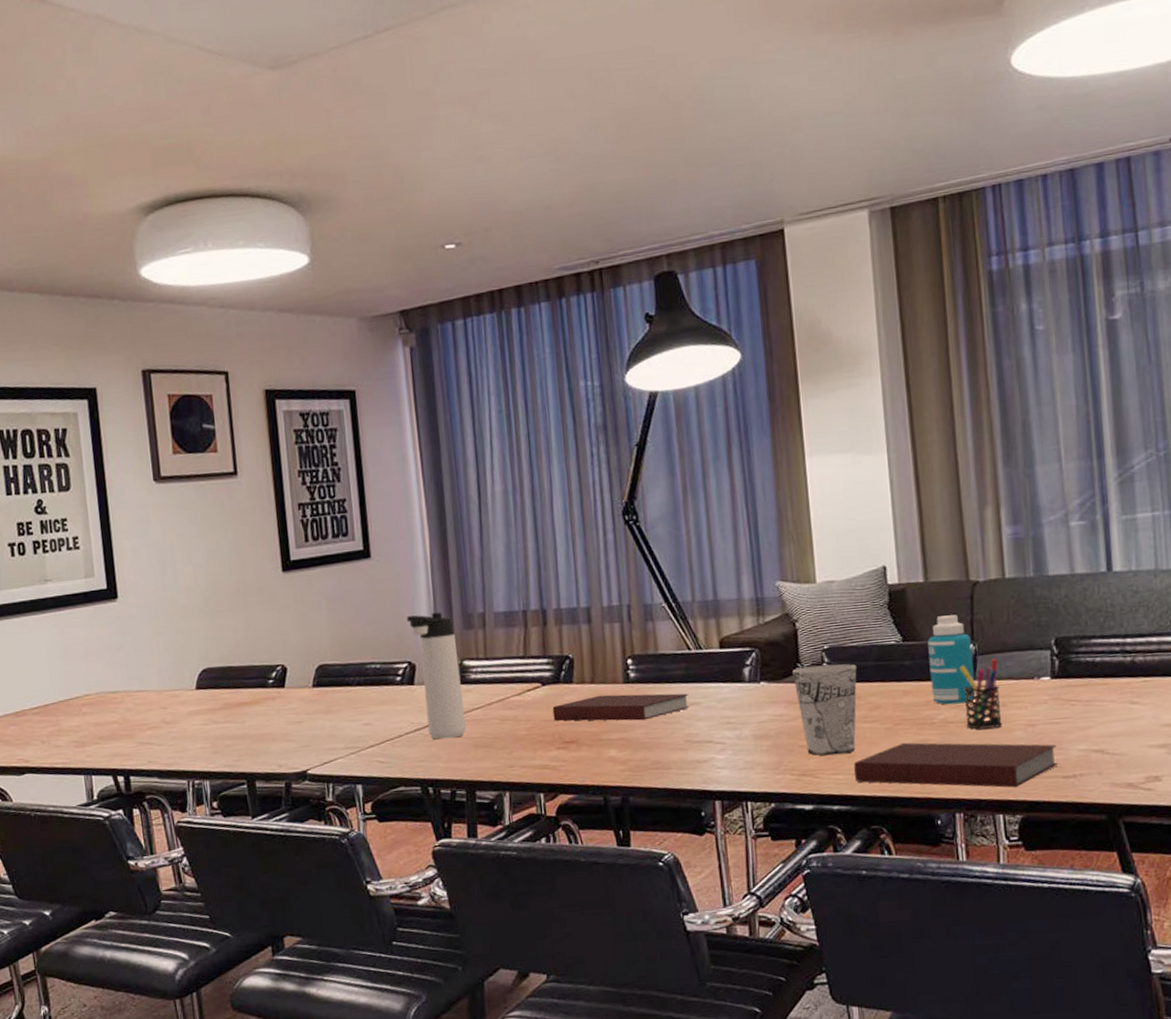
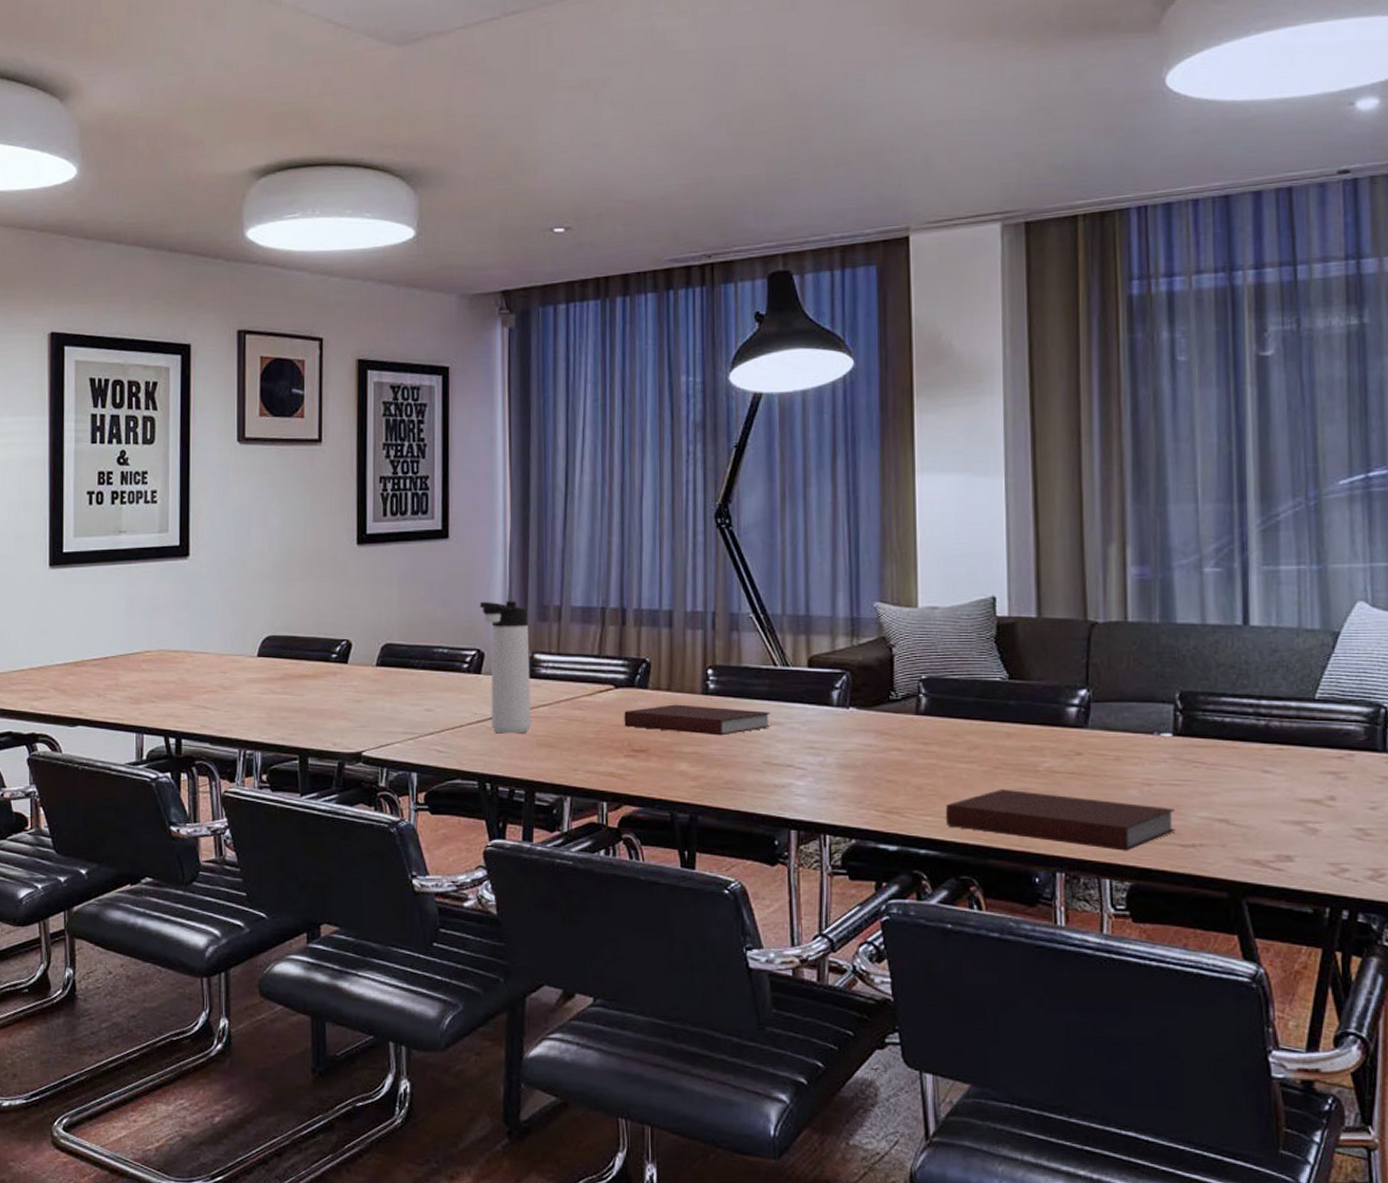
cup: present [792,664,857,756] -> none [885,696,956,794]
bottle: present [927,615,976,705] -> none [1036,656,1087,753]
pen holder: present [959,659,1002,729] -> none [1070,708,1115,783]

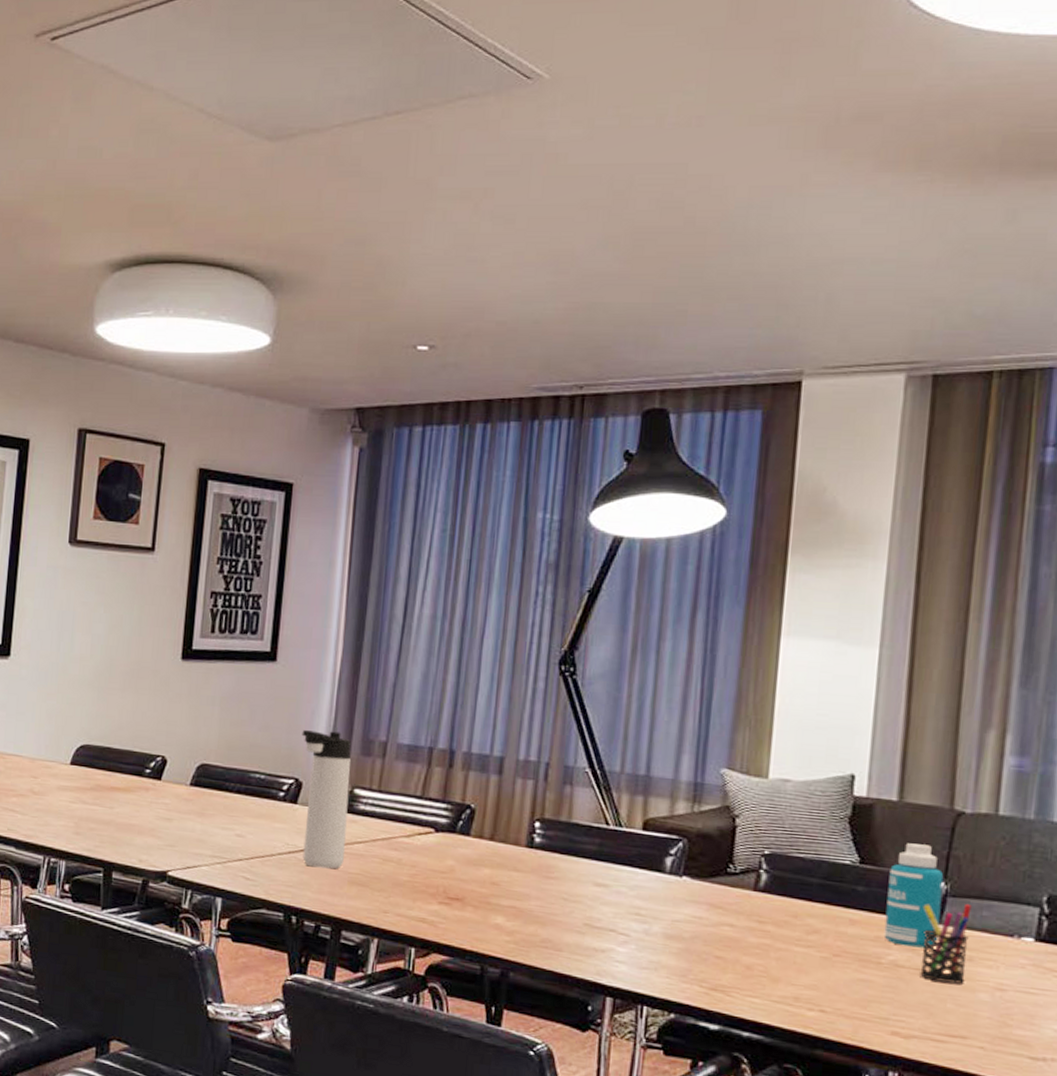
notebook: present [624,704,771,736] -> none [441,854,598,892]
notebook: present [945,788,1177,851] -> none [774,977,1028,1058]
bottle: none [1036,656,1087,753] -> present [884,843,944,948]
pen holder: none [1070,708,1115,783] -> present [920,904,972,984]

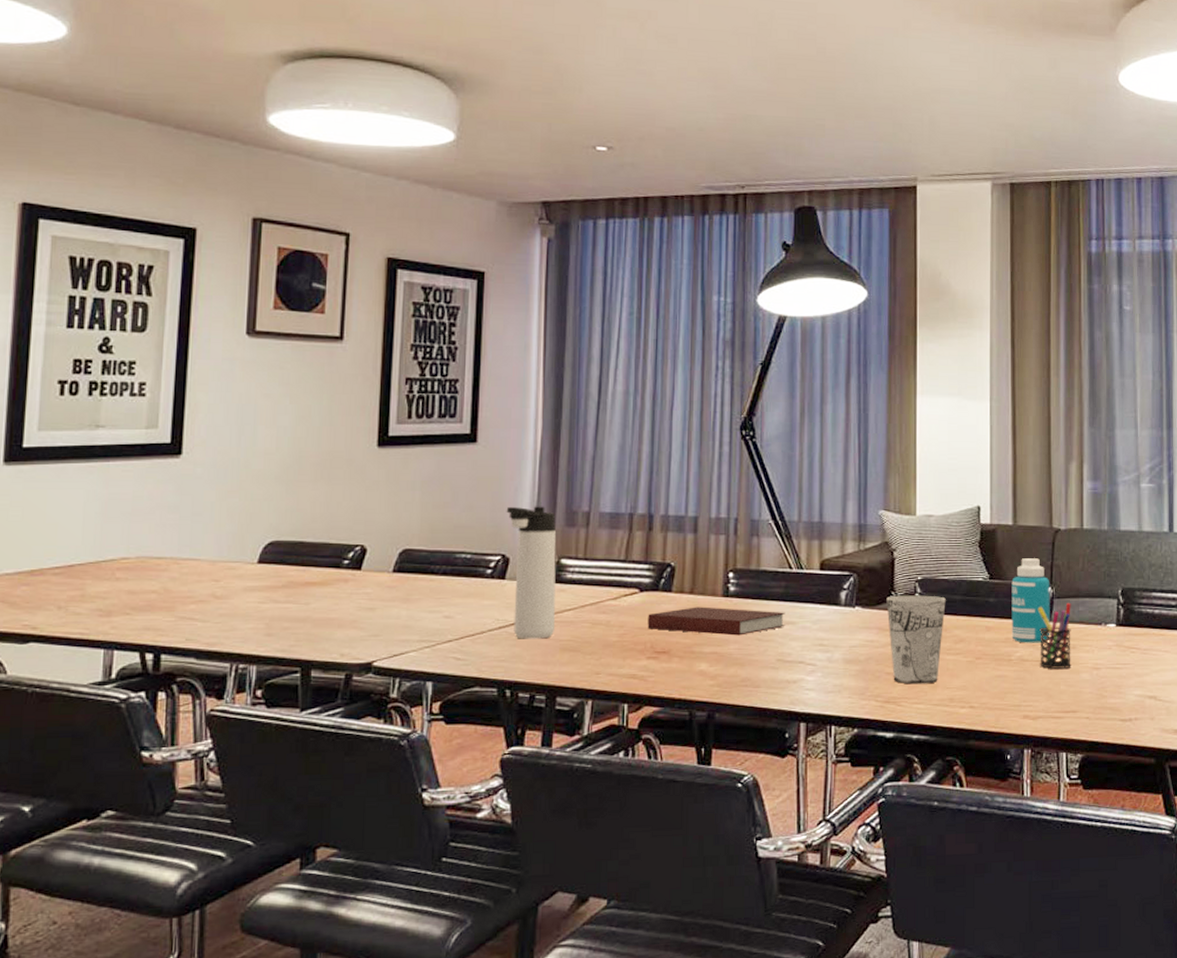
notebook: none [441,854,598,892] -> present [647,606,785,636]
cup: none [721,869,799,976] -> present [886,595,946,685]

